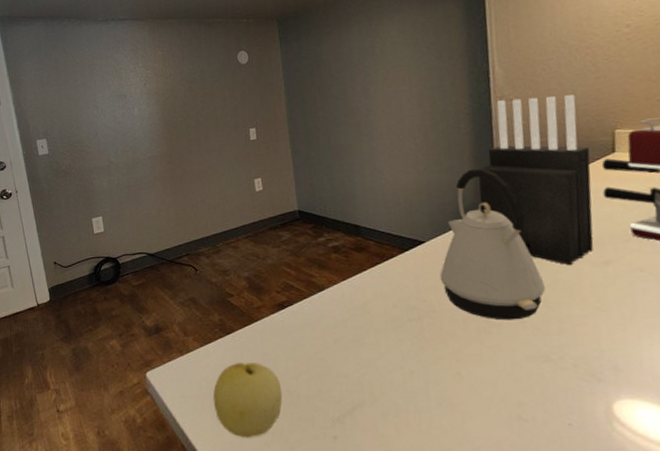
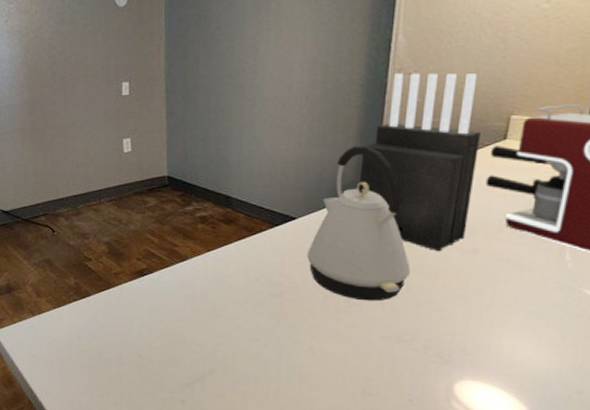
apple: present [212,362,283,438] -> none [63,325,134,398]

